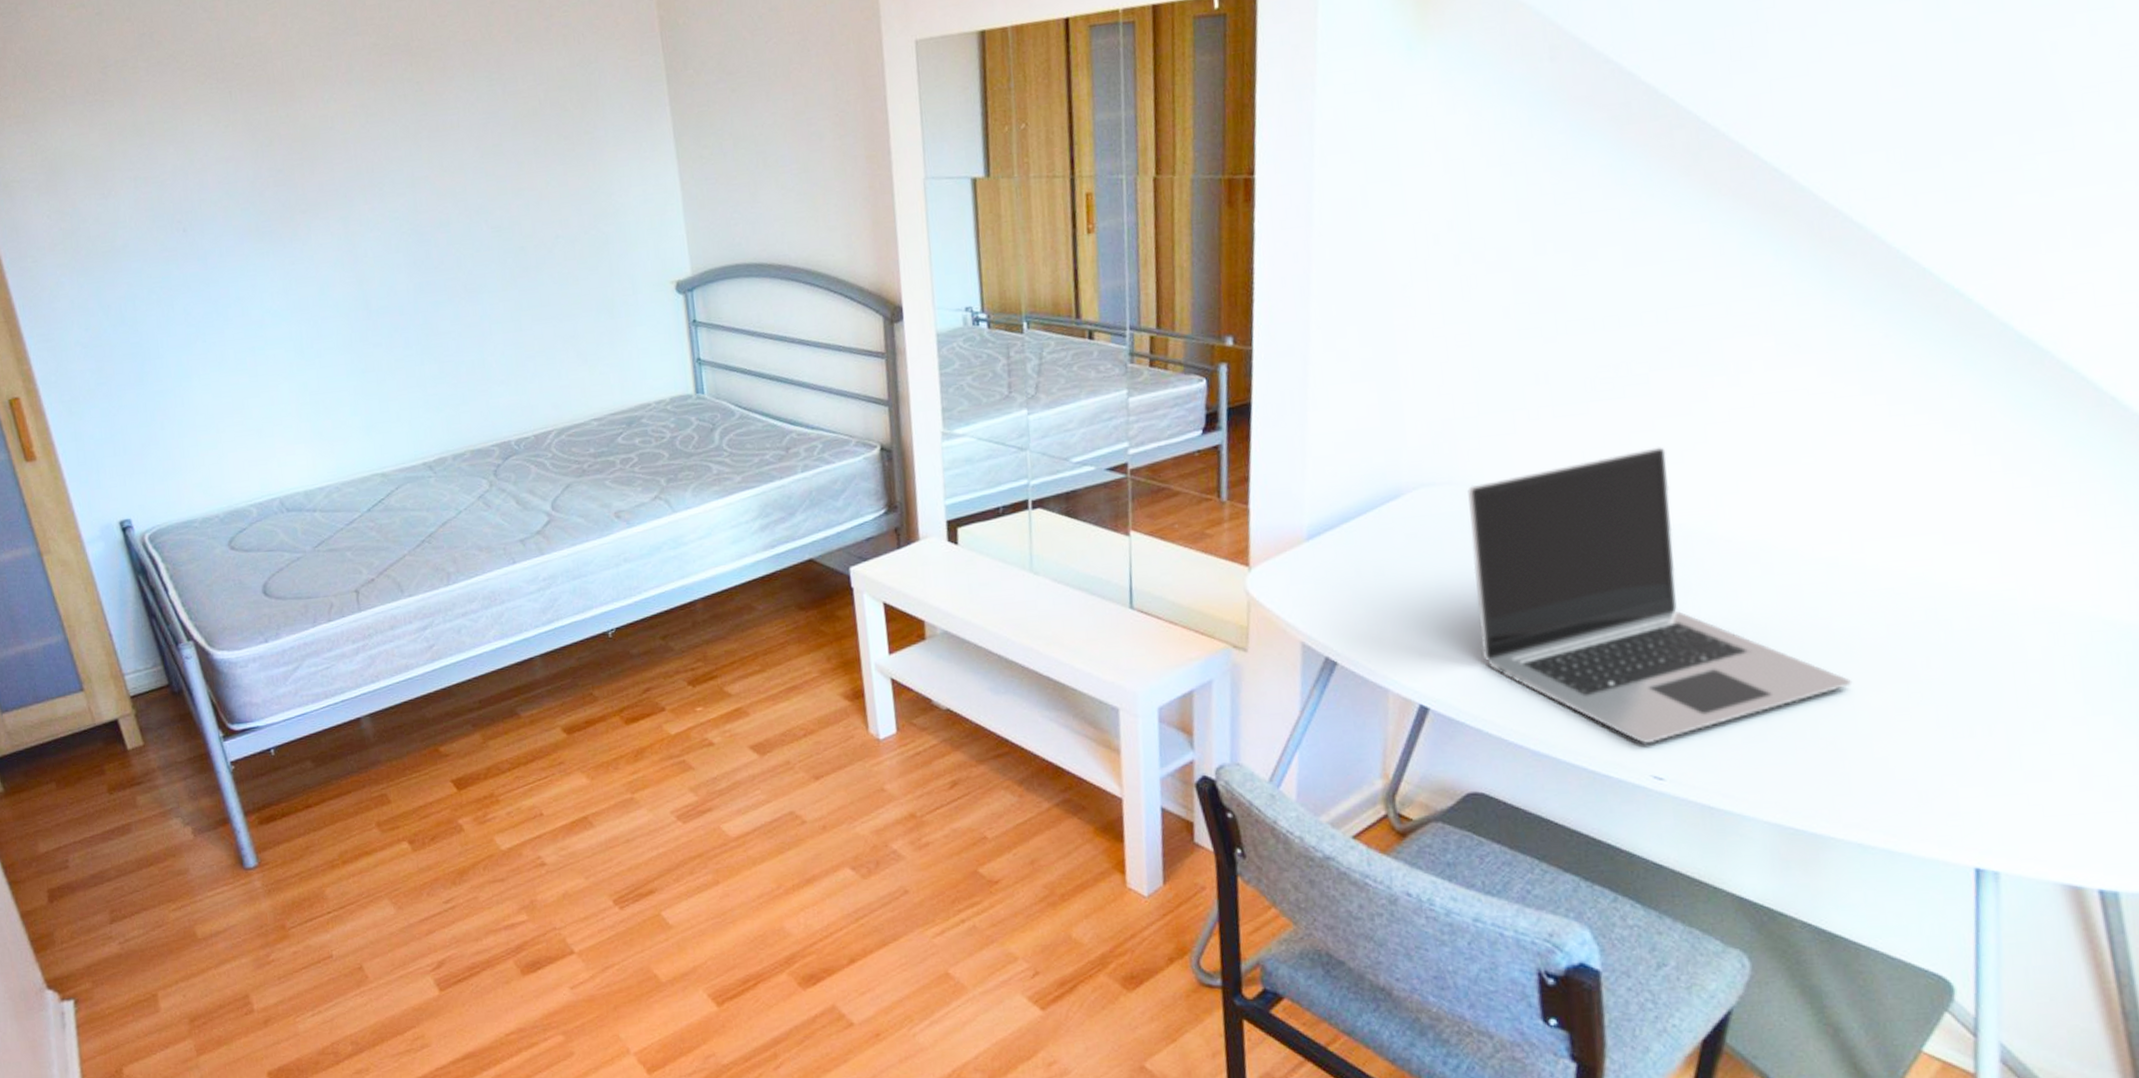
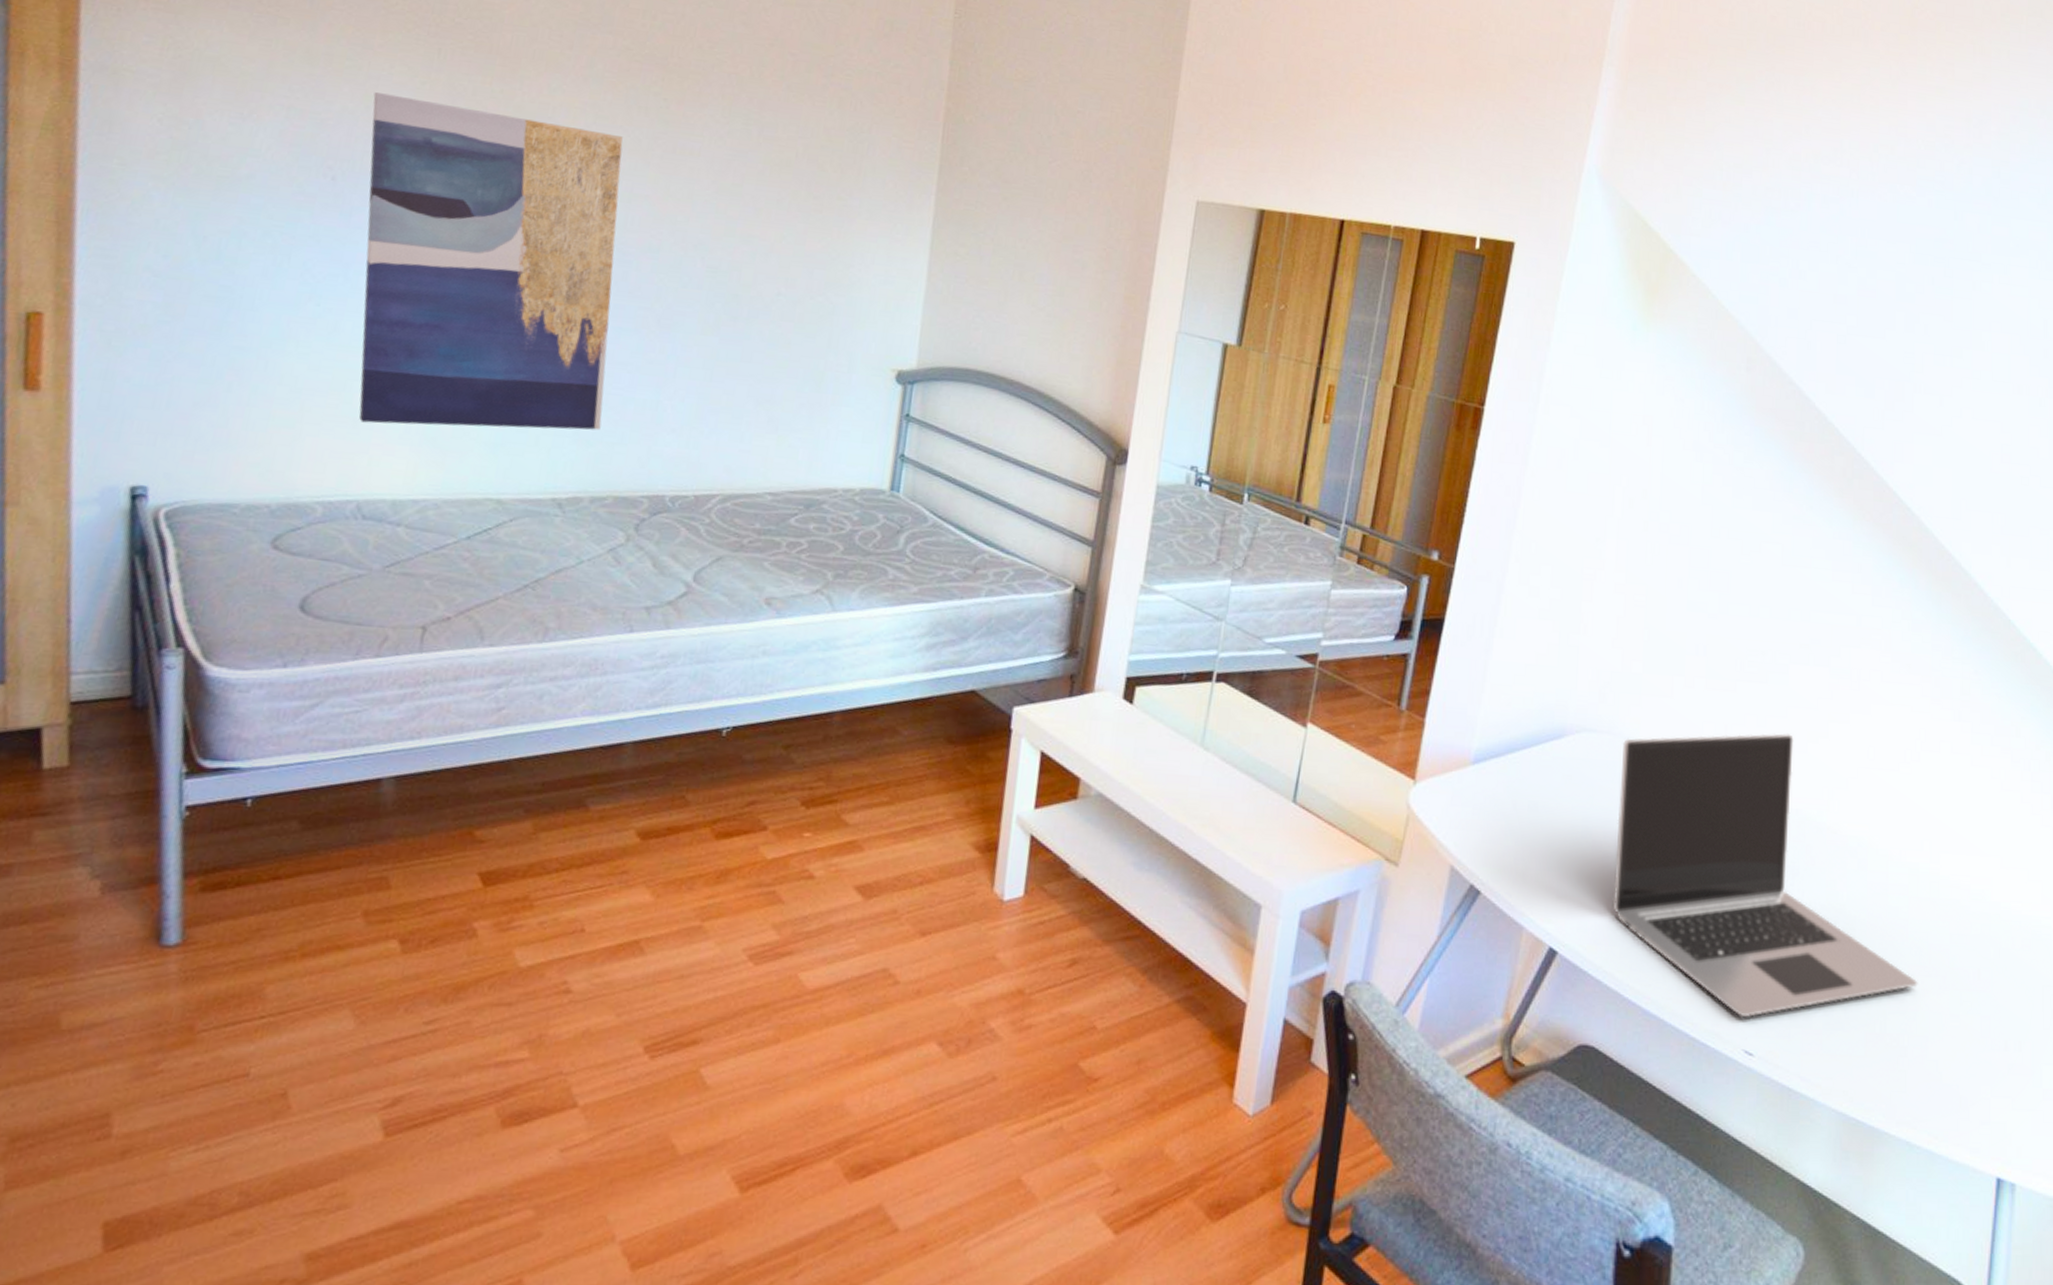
wall art: none [192,127,444,432] -> present [359,92,623,431]

